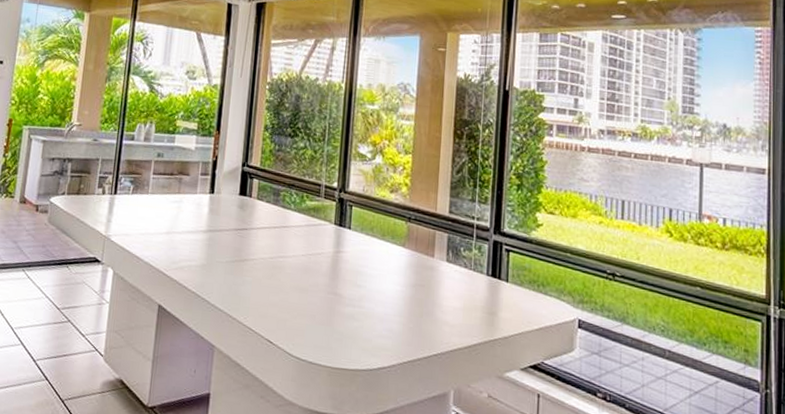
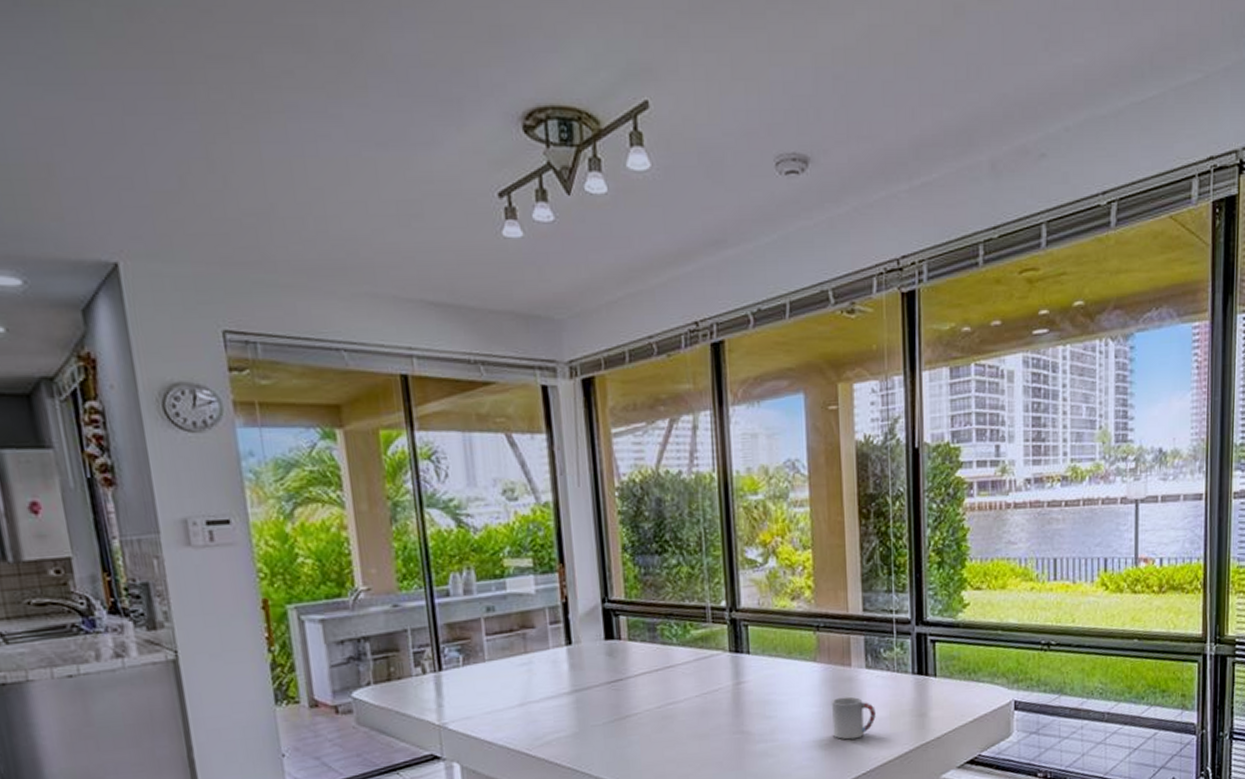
cup: none [412,282,451,322] -> present [832,696,876,740]

